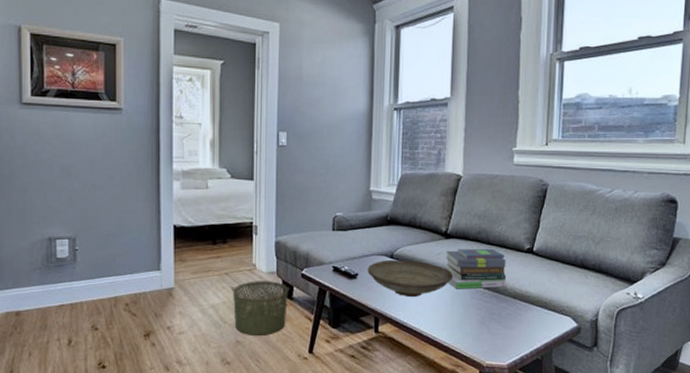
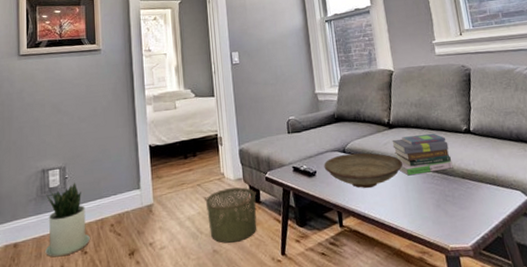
planter: none [51,255,102,330] -> present [45,182,90,258]

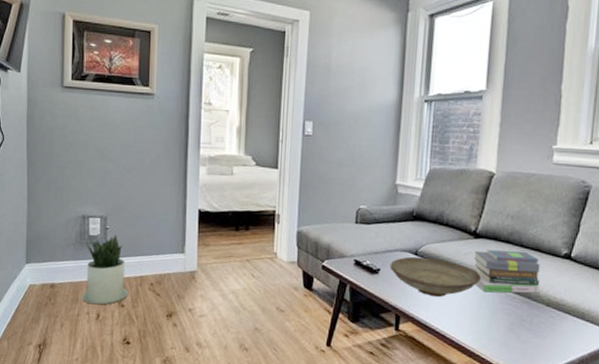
basket: present [205,187,257,243] -> none [252,269,309,325]

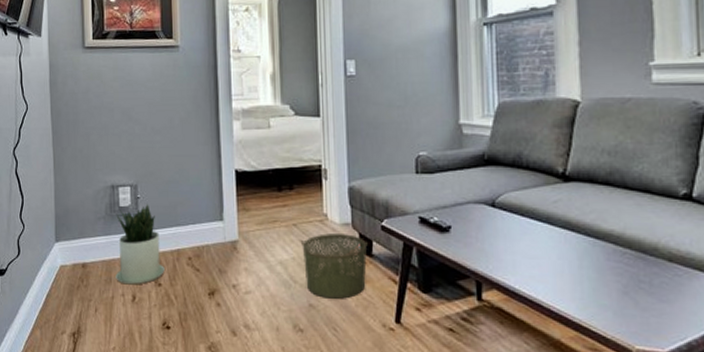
basket: none [252,269,309,325] -> present [301,233,368,299]
decorative bowl: present [390,256,482,297] -> none [462,209,579,256]
books: present [474,250,540,294] -> none [566,194,657,248]

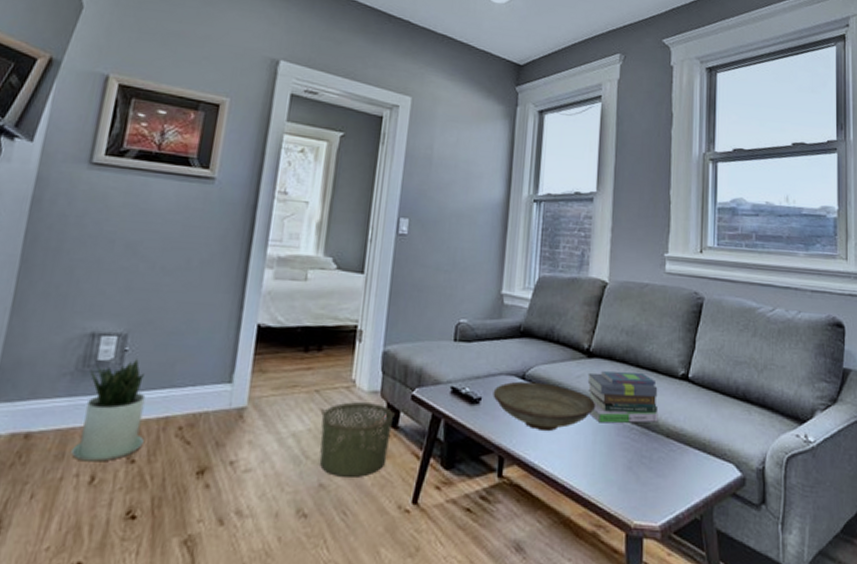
decorative bowl: none [462,209,579,256] -> present [493,381,596,431]
books: none [566,194,657,248] -> present [587,371,658,424]

